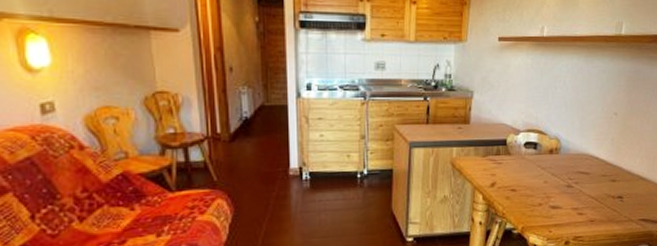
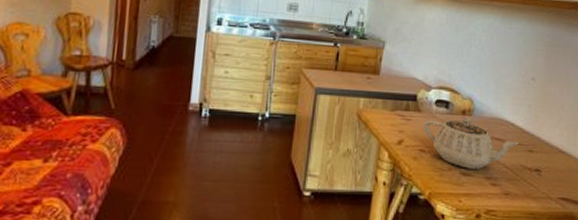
teapot: none [515,156,603,203] -> present [424,117,519,169]

